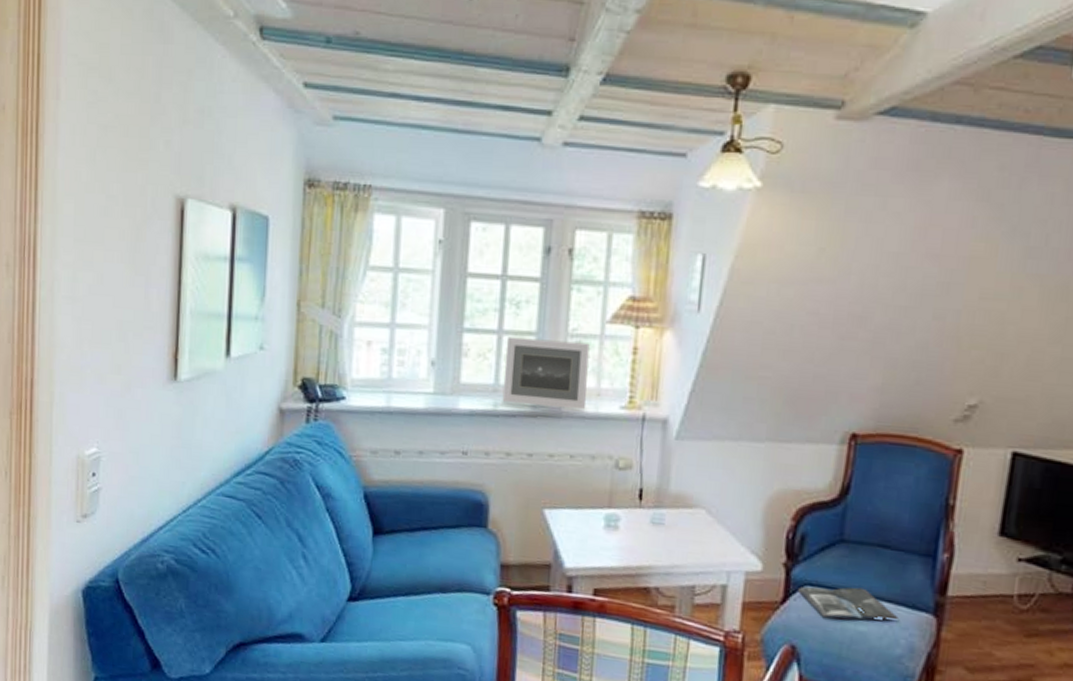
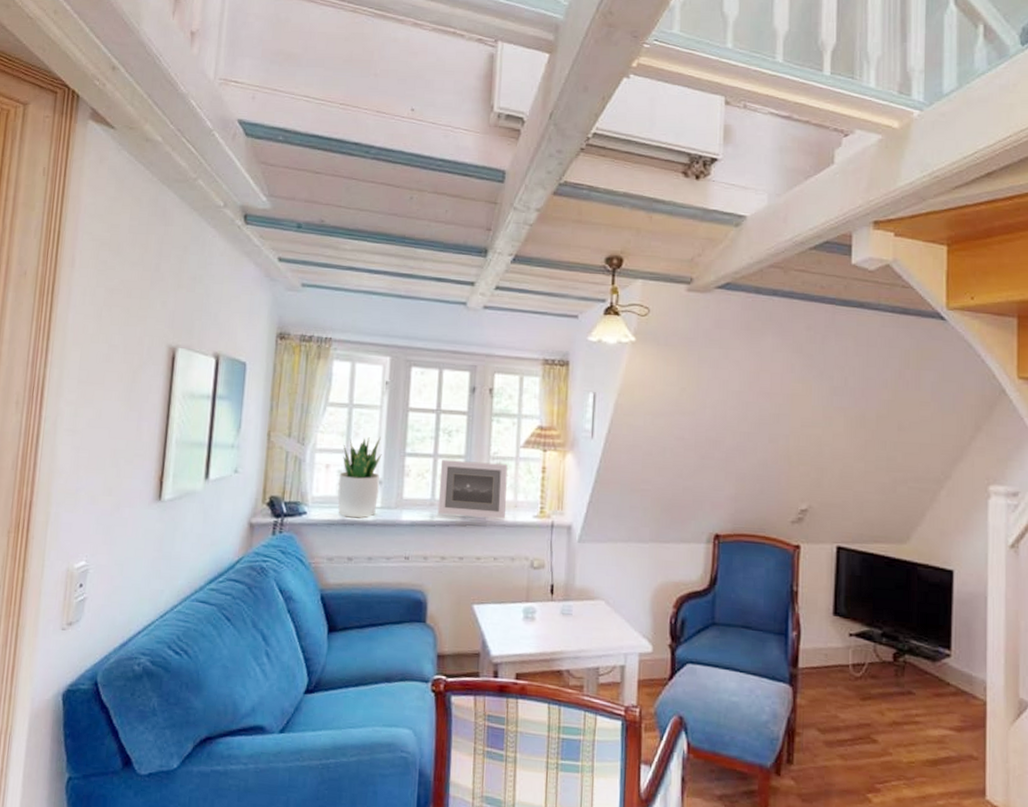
planter: none [382,308,435,406] -> present [338,437,382,519]
magazine: present [797,586,899,621] -> none [681,663,762,692]

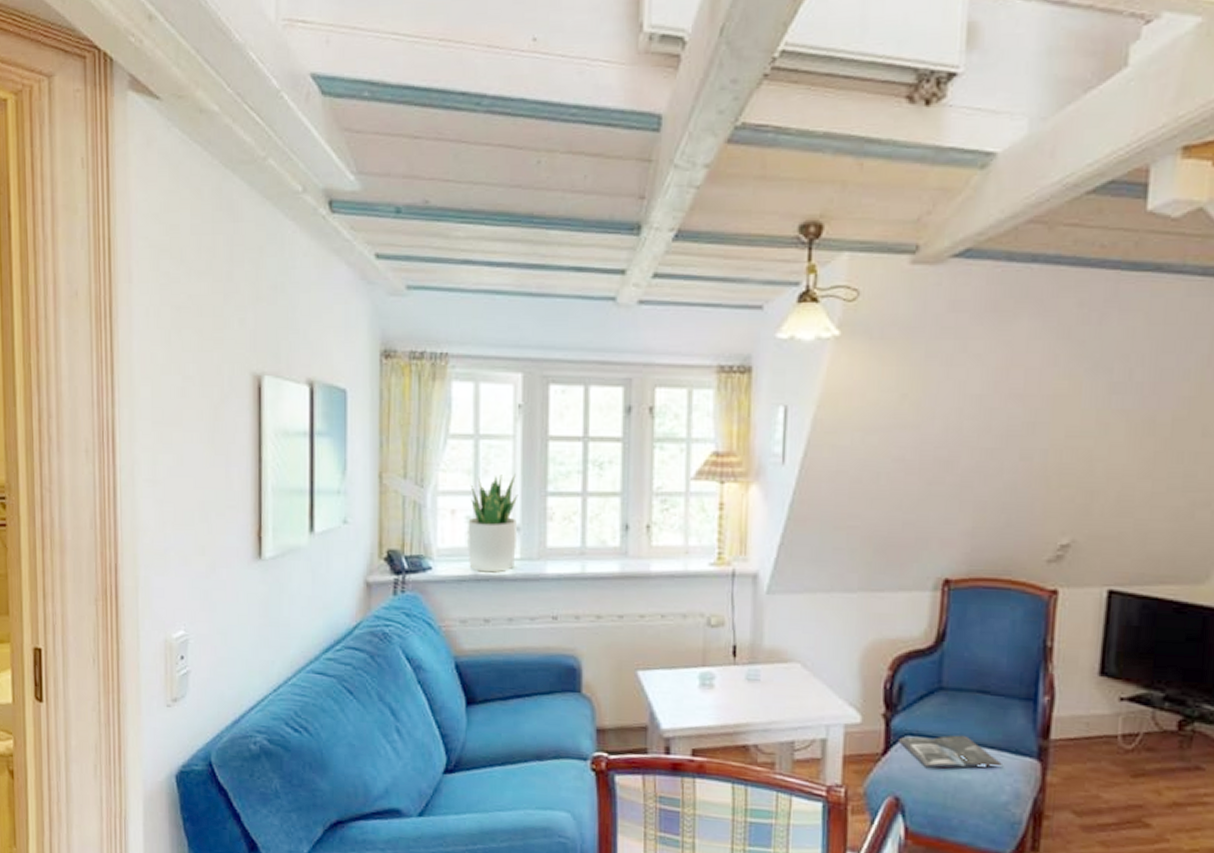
picture frame: present [437,459,508,519] -> none [590,498,675,569]
magazine: none [681,663,762,692] -> present [897,735,1002,769]

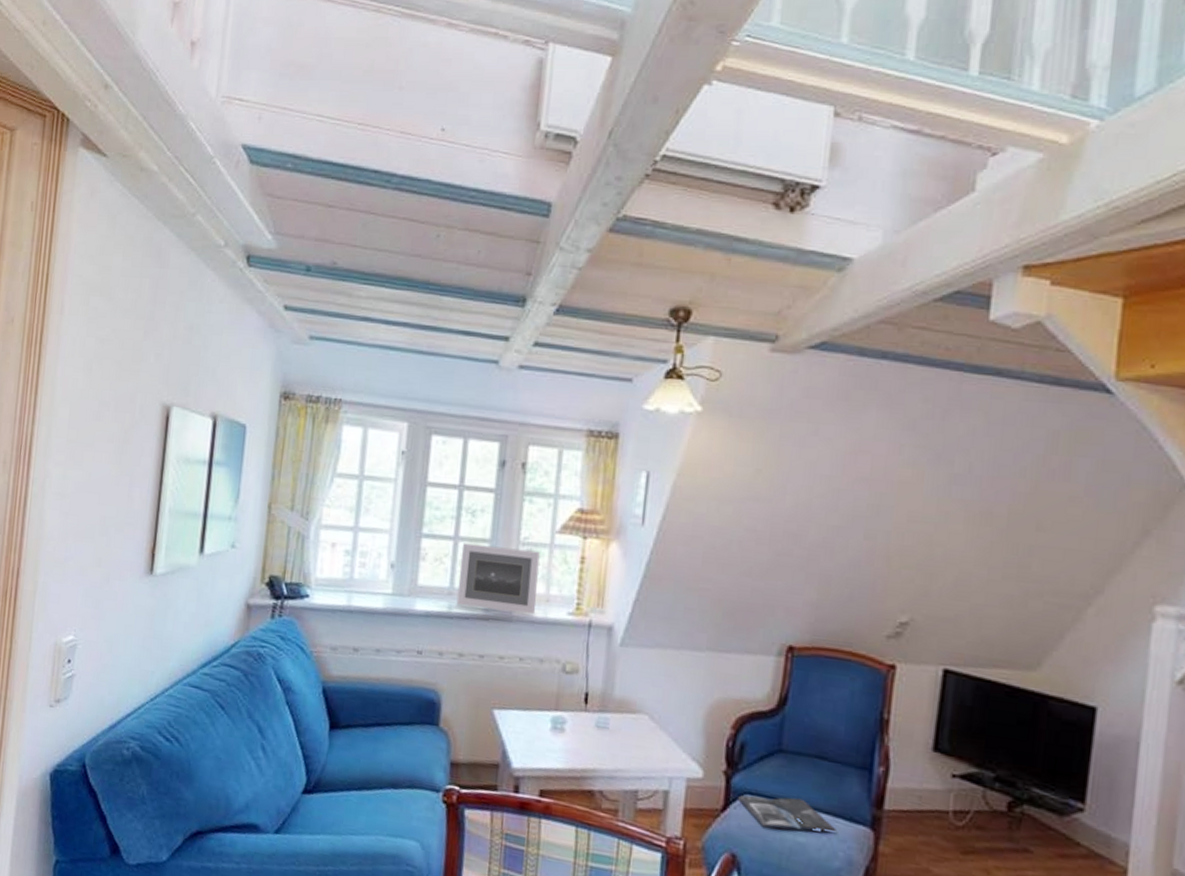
planter: present [468,473,518,573] -> none [344,514,395,605]
picture frame: none [590,498,675,569] -> present [456,543,540,615]

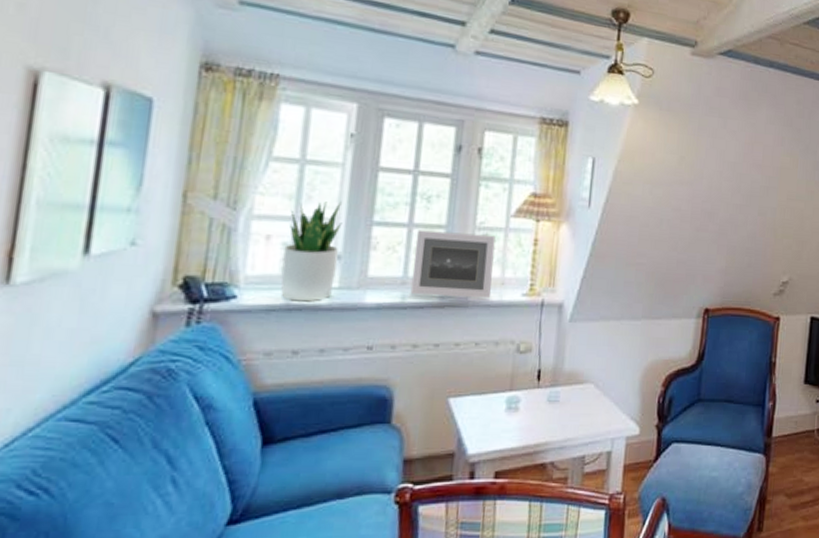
planter: none [344,514,395,605] -> present [281,201,343,302]
magazine: present [737,795,837,833] -> none [666,439,740,470]

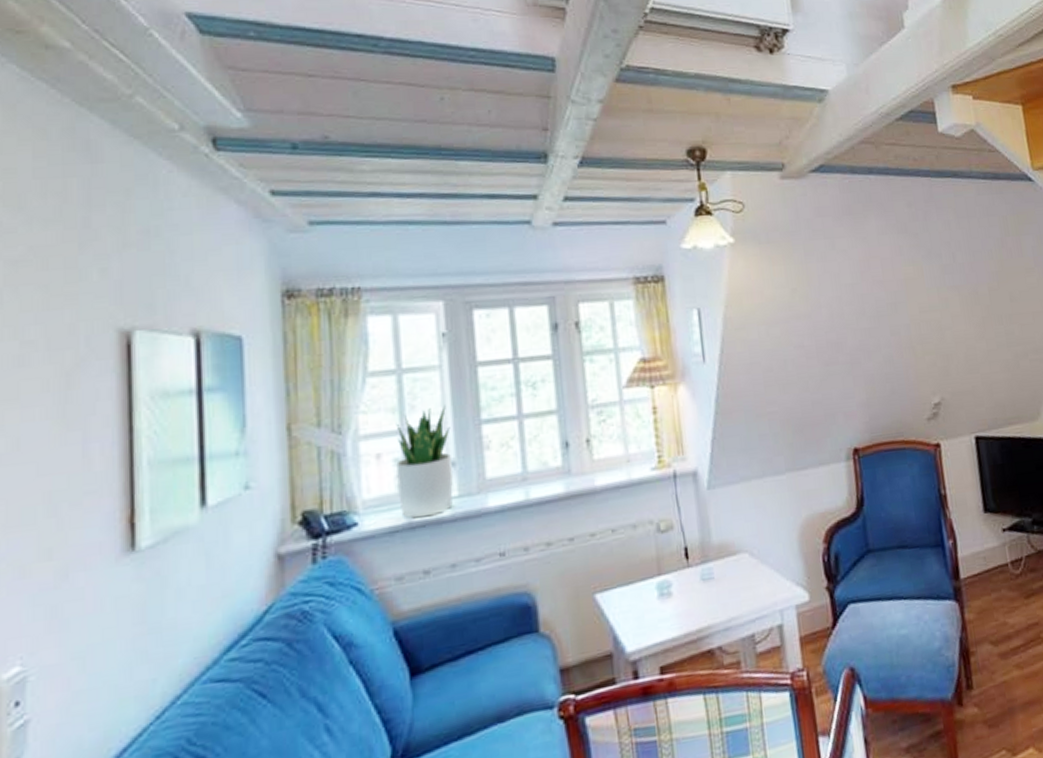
picture frame: present [410,230,496,299] -> none [528,411,619,490]

